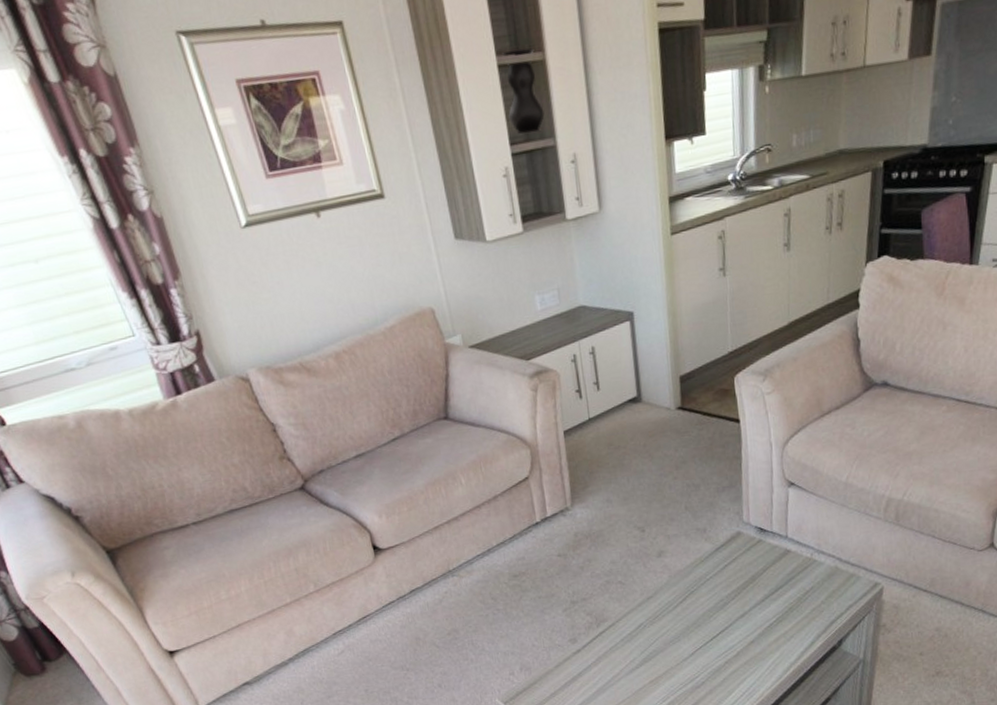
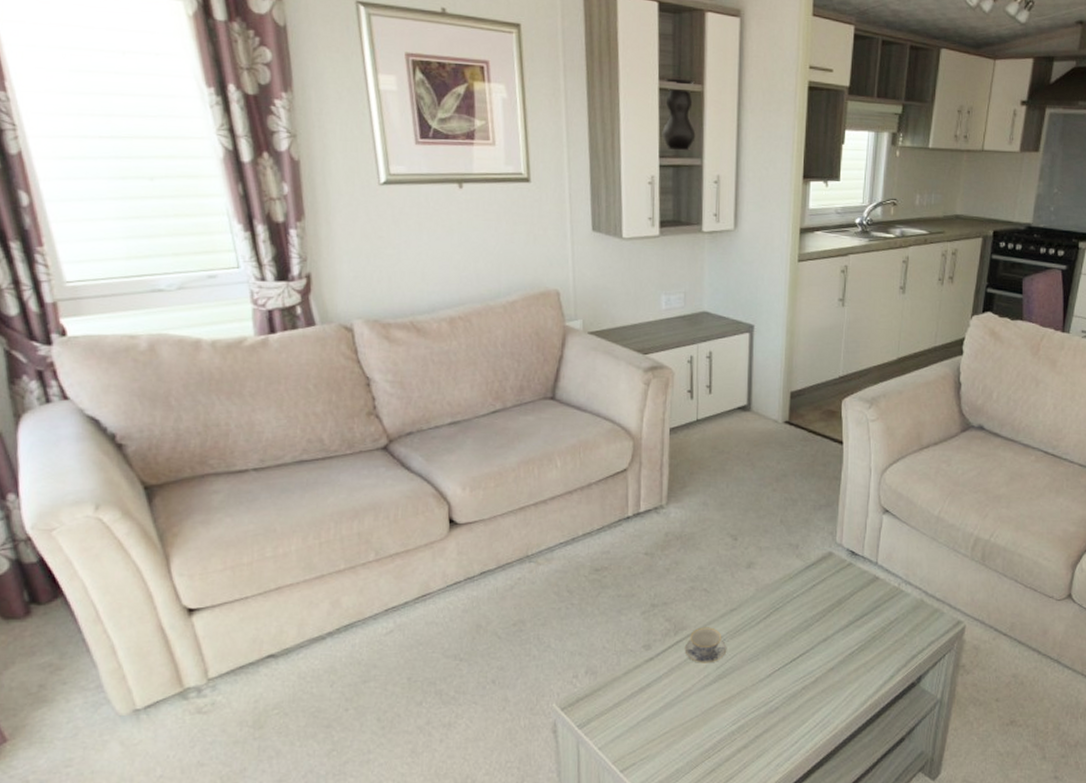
teacup: none [608,616,649,650] -> present [684,627,727,663]

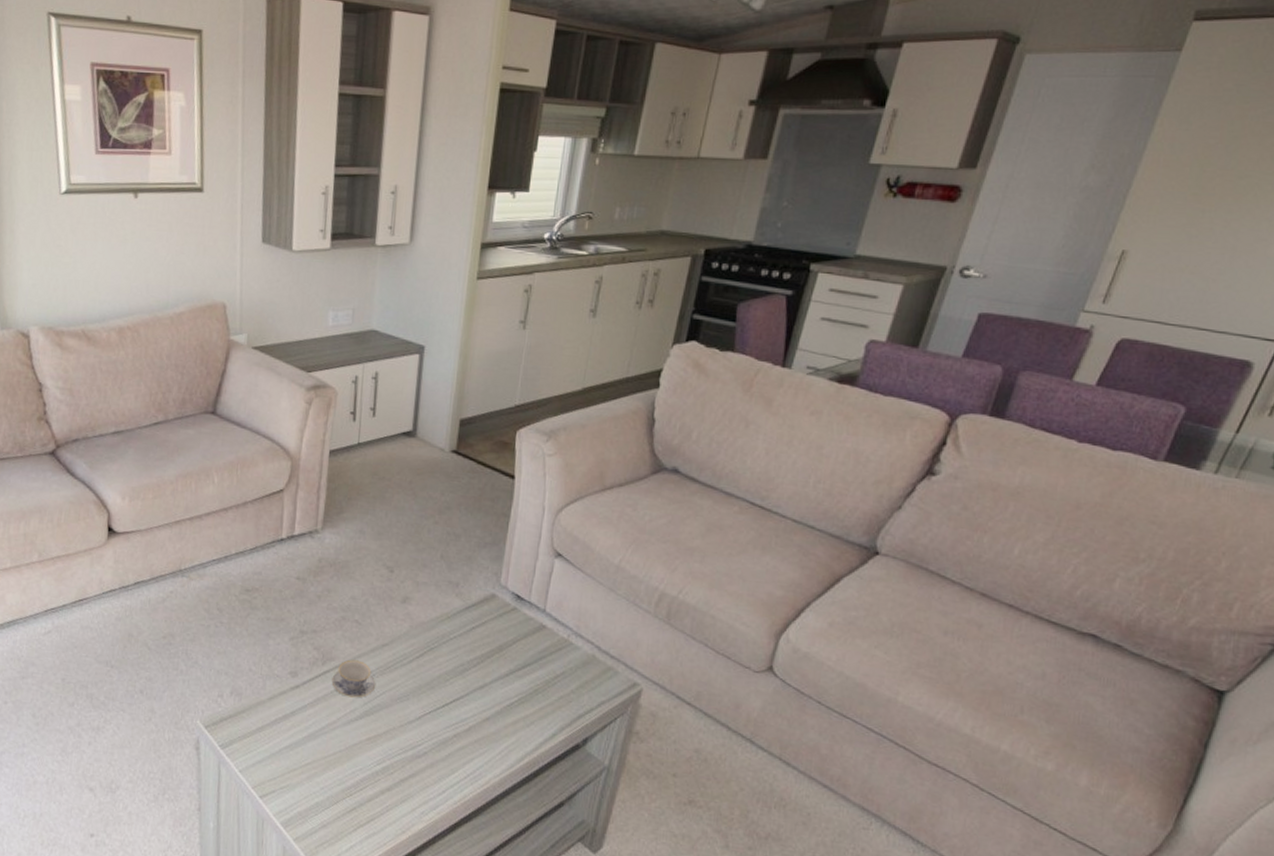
vase: present [662,78,696,150] -> none [339,82,377,159]

